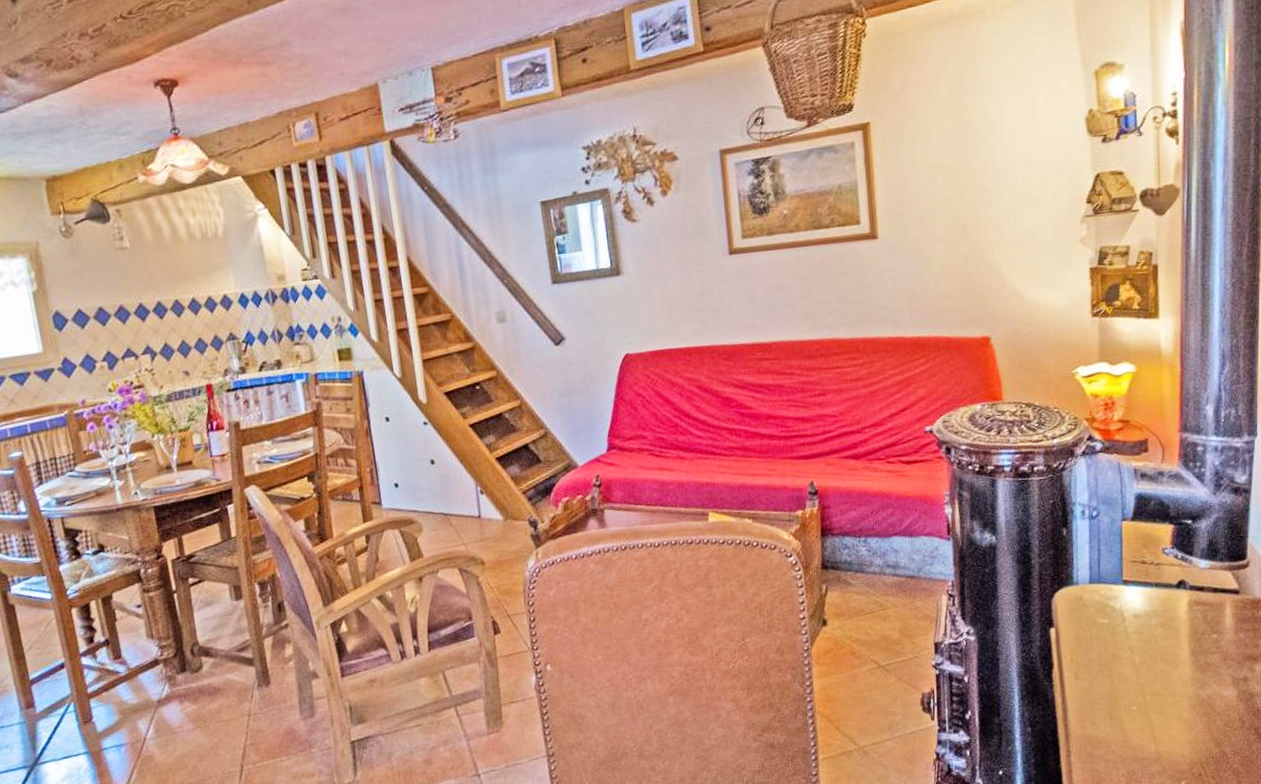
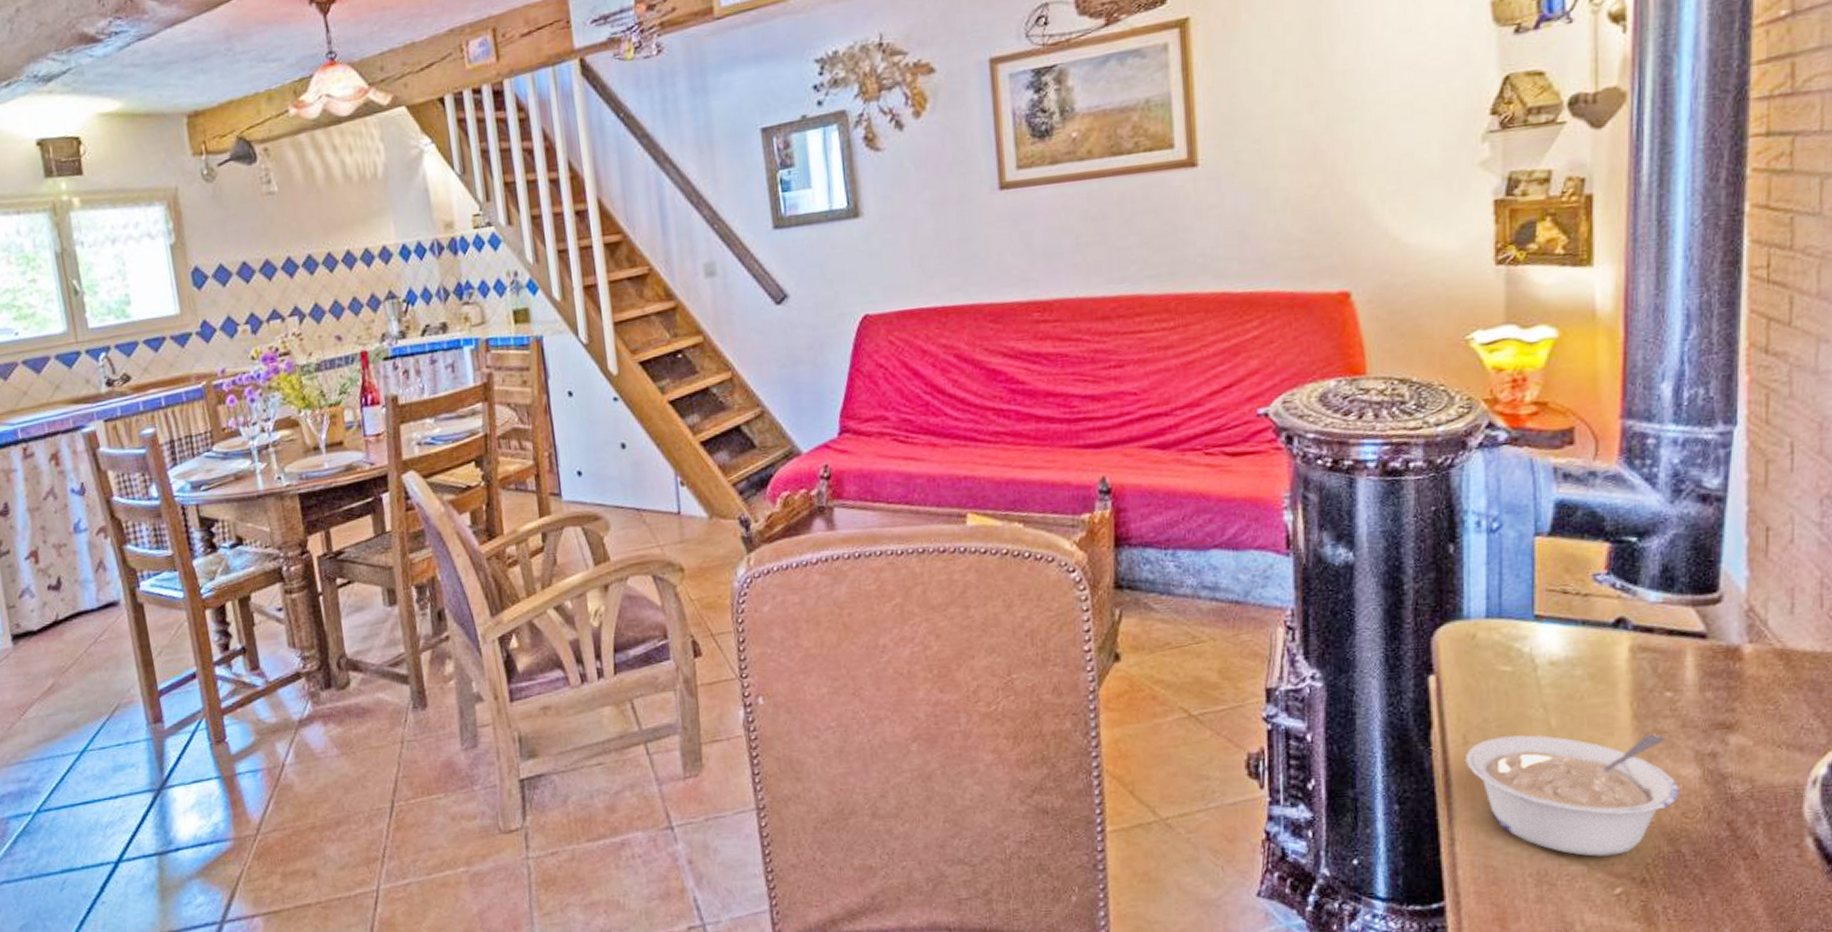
legume: none [1076,666,1223,759] -> present [1464,734,1679,857]

